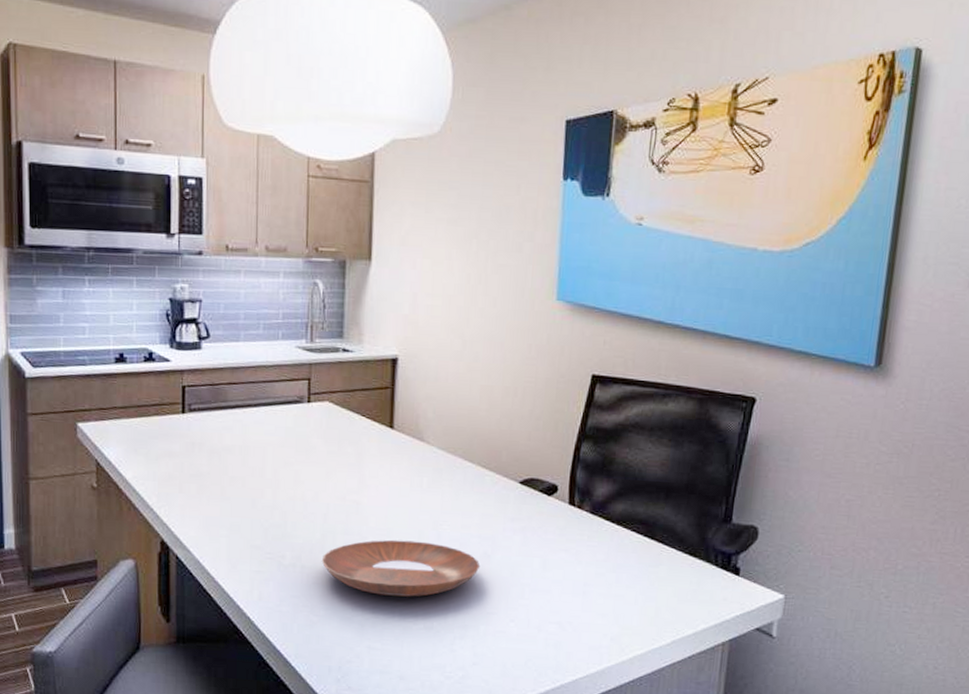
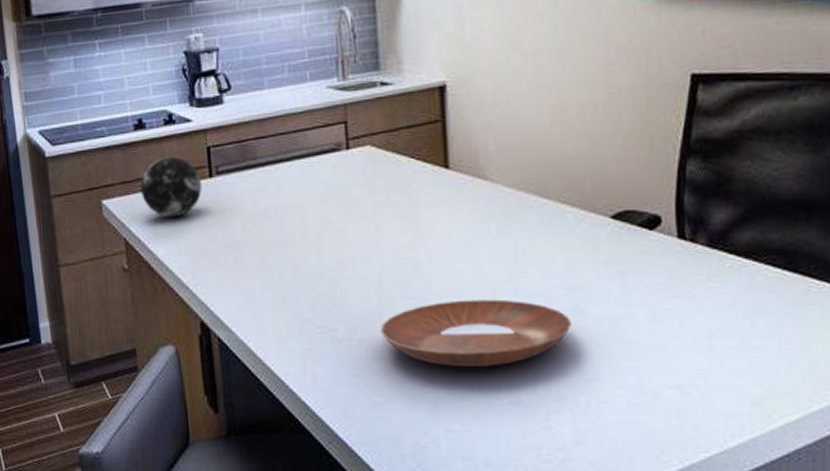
decorative orb: none [116,390,174,446] -> present [140,156,202,218]

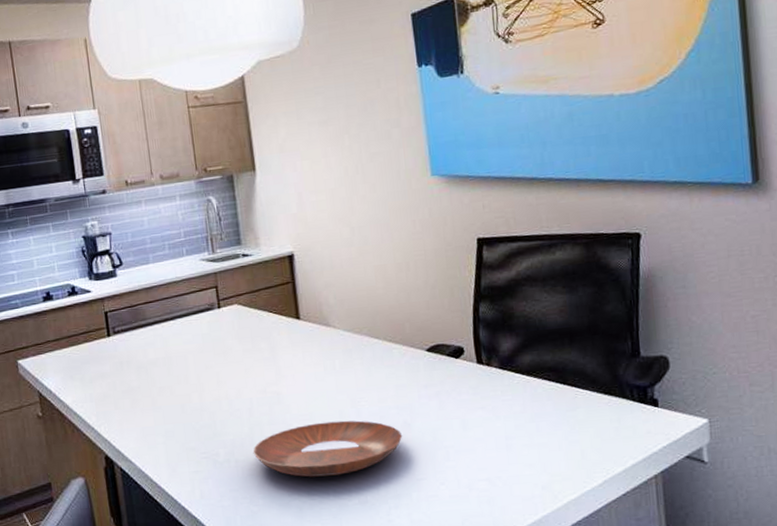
decorative orb: present [140,156,202,218] -> none [50,321,102,372]

